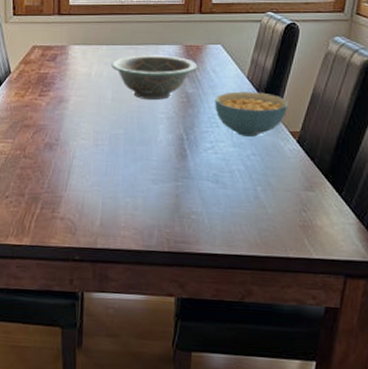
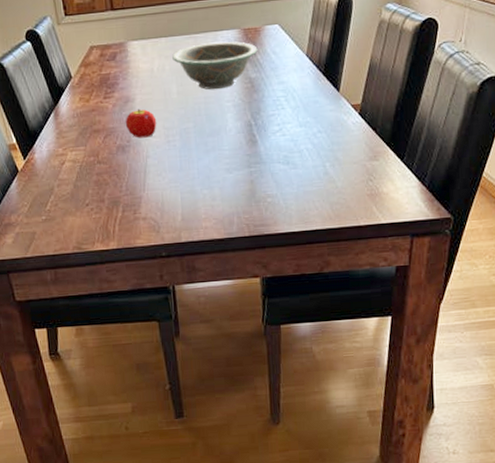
fruit: none [56,109,88,139] -> present [125,108,157,138]
cereal bowl: present [215,91,288,137] -> none [278,69,348,115]

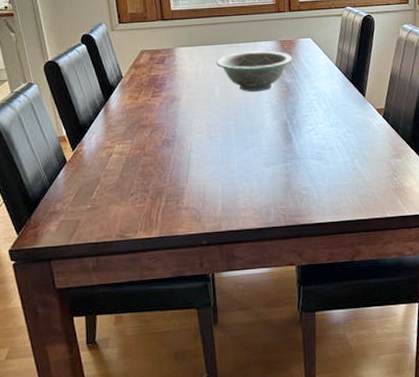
fruit: present [125,108,157,138] -> none [171,107,201,134]

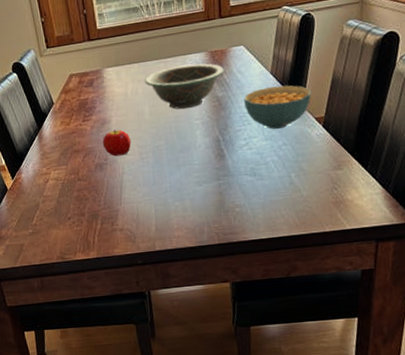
fruit: none [171,107,201,134] -> present [102,129,132,157]
cereal bowl: none [311,77,372,117] -> present [244,85,311,129]

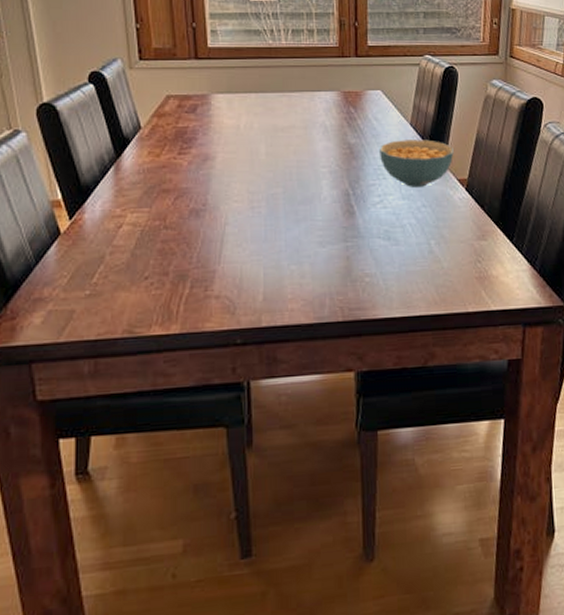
fruit: present [102,129,132,157] -> none [202,168,240,202]
decorative bowl: present [144,63,224,110] -> none [262,103,358,154]

